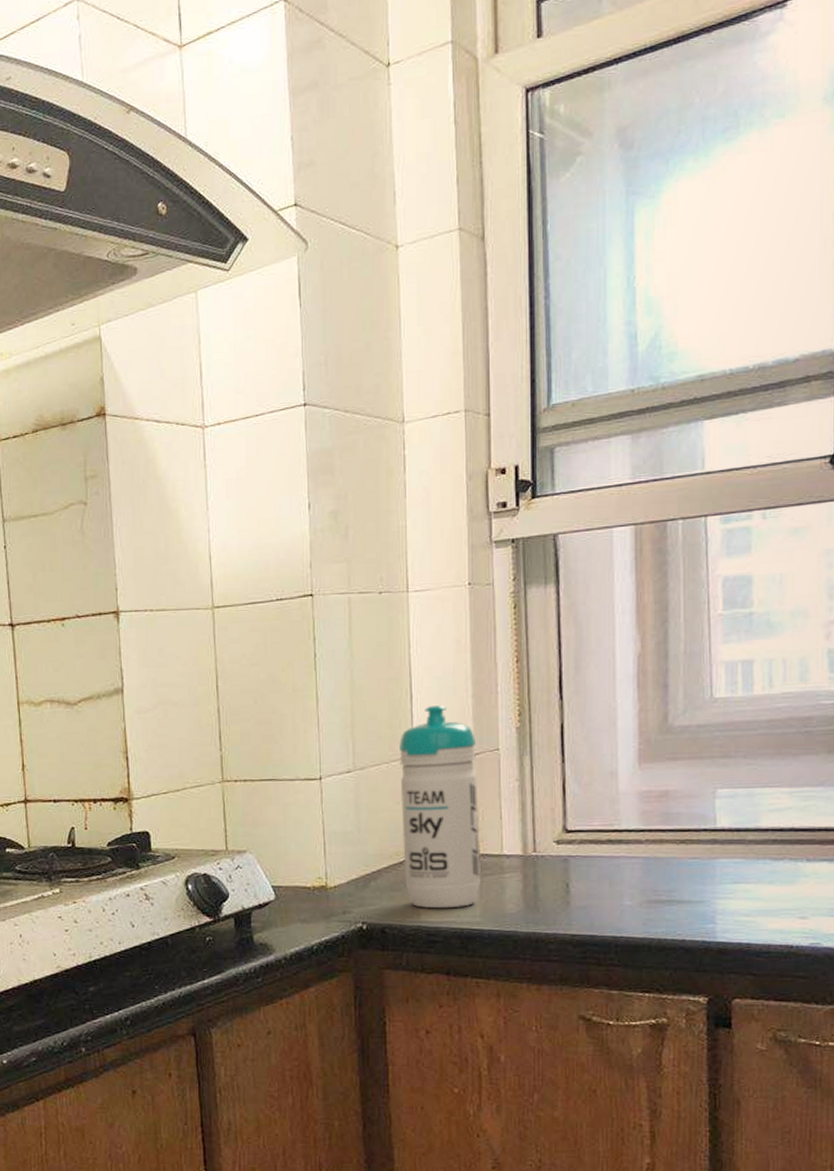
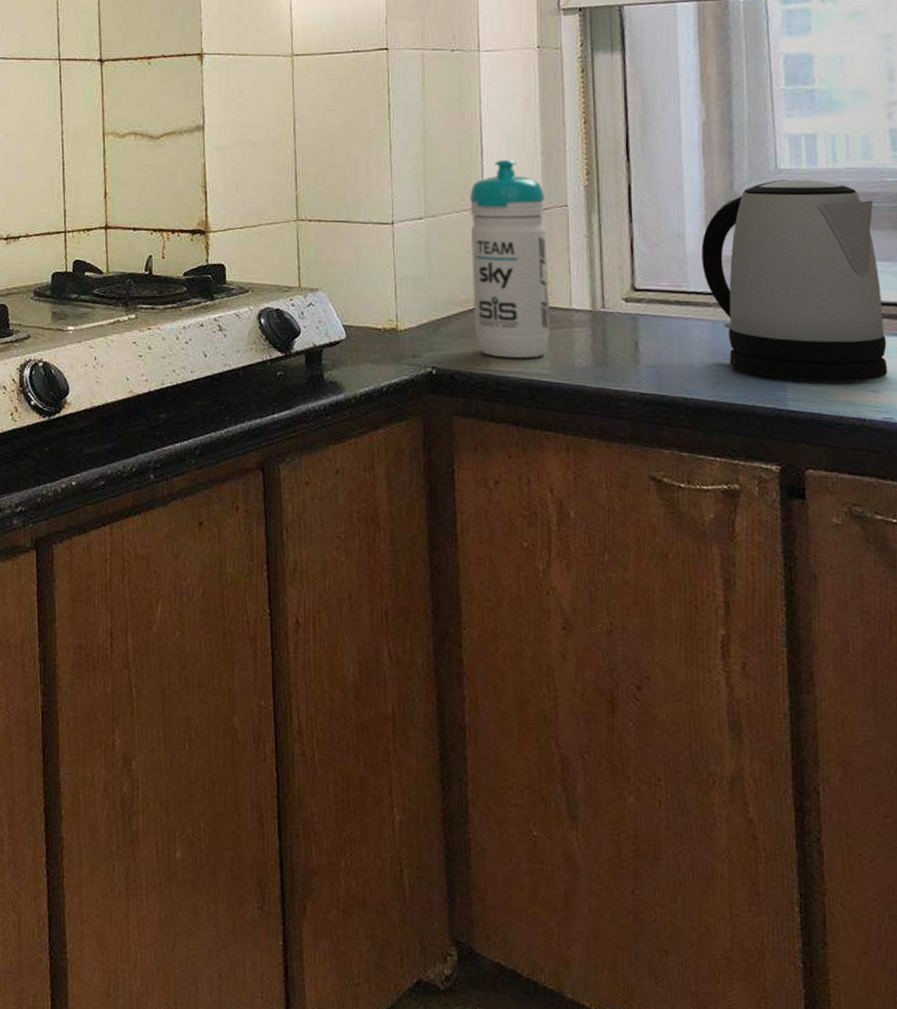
kettle: none [634,707,817,911] -> present [701,179,888,382]

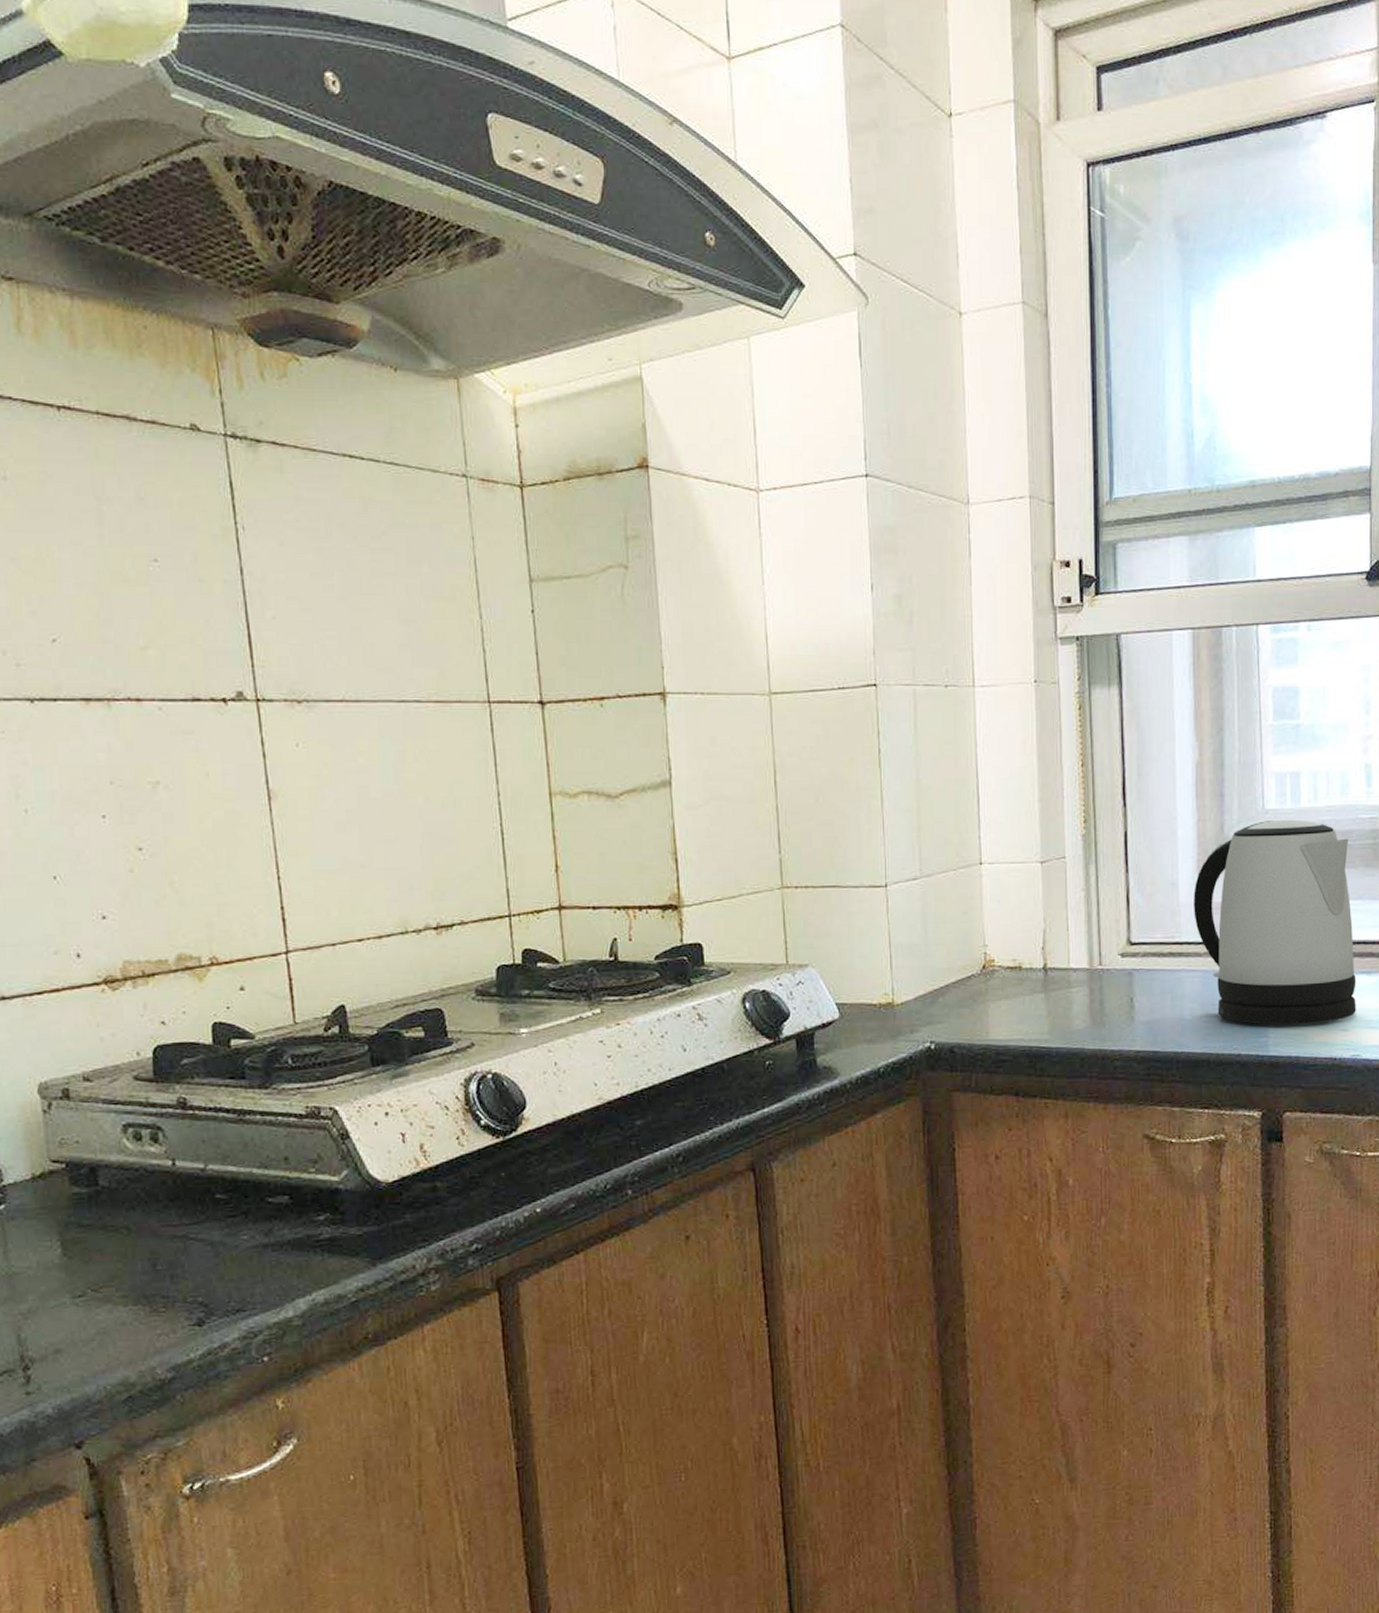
water bottle: present [470,160,551,359] -> none [967,810,1050,1026]

